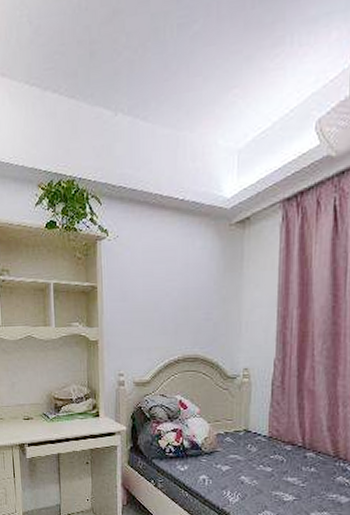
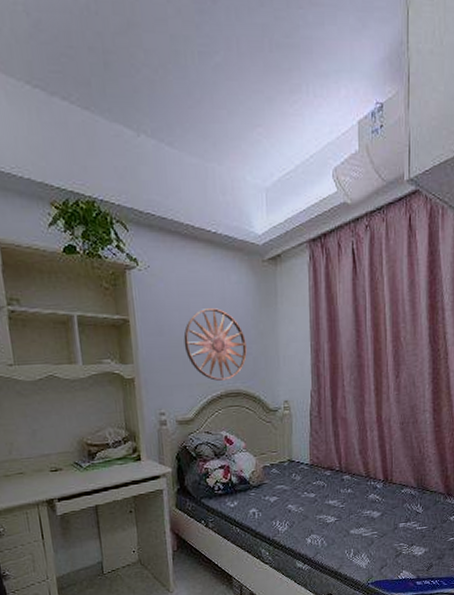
wall art: none [145,274,207,345] -> present [183,308,247,381]

